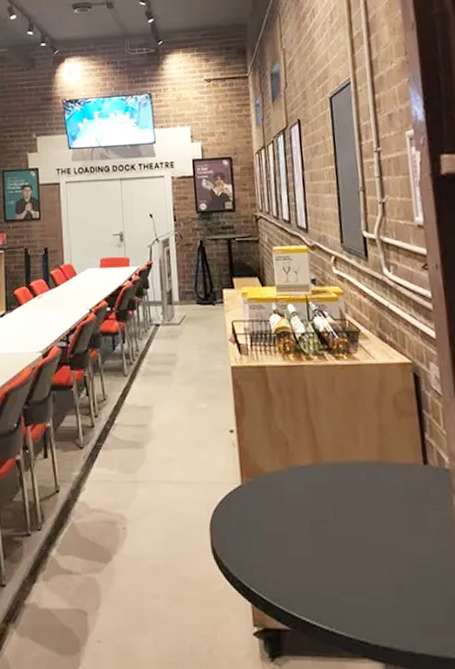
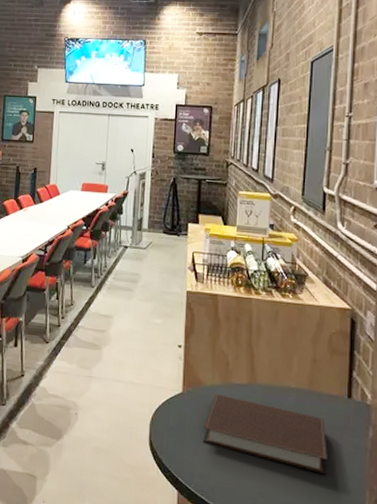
notebook: none [270,480,414,558] -> present [203,393,328,475]

